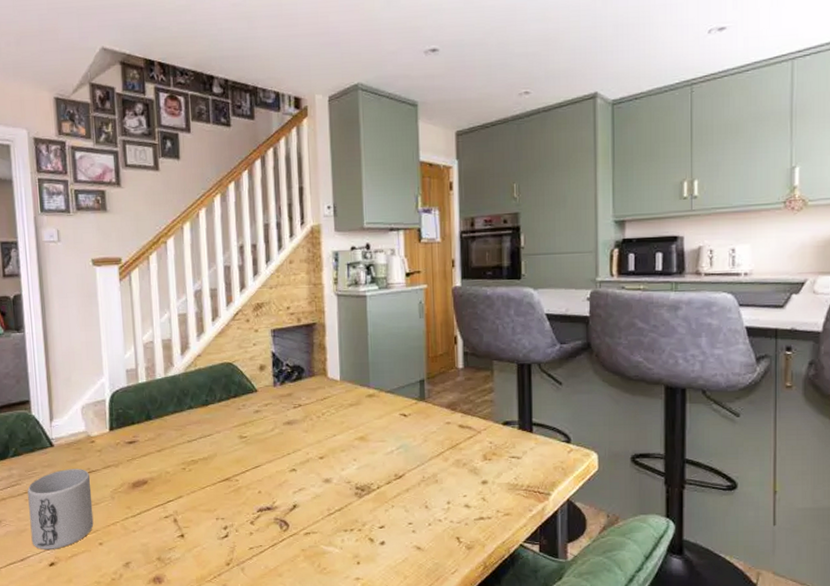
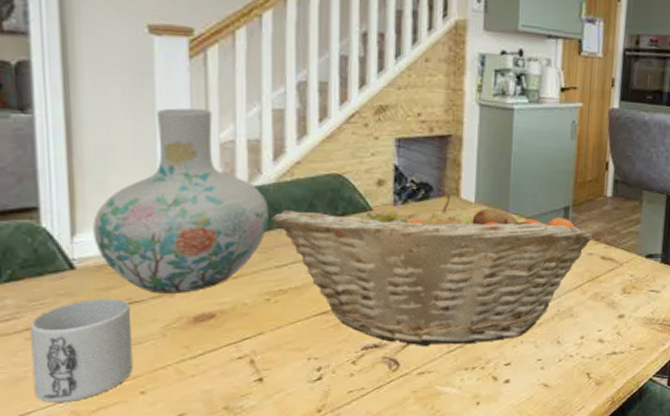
vase: none [63,319,181,464] -> present [93,108,268,294]
fruit basket: none [183,374,449,509] -> present [272,194,593,346]

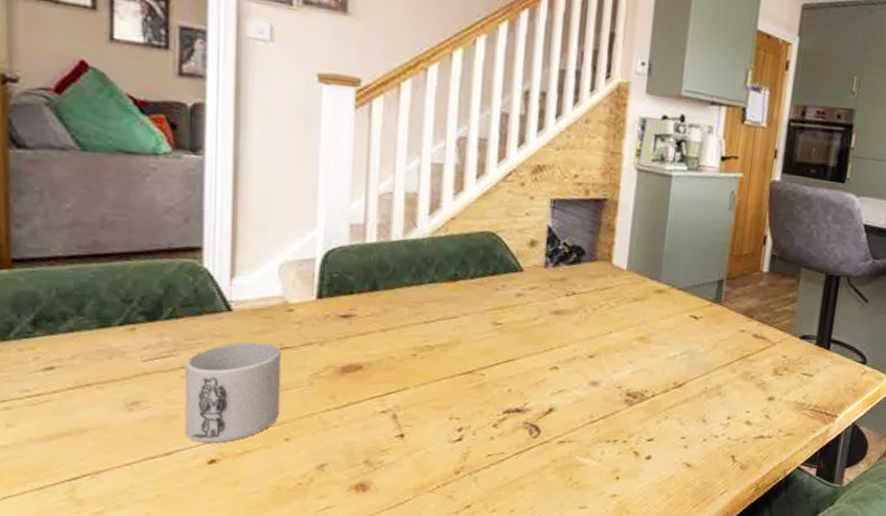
vase: present [93,108,268,294] -> none [251,157,421,342]
fruit basket: present [272,194,593,346] -> none [423,259,746,416]

